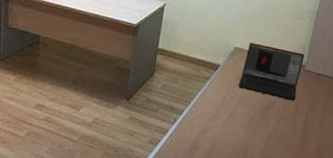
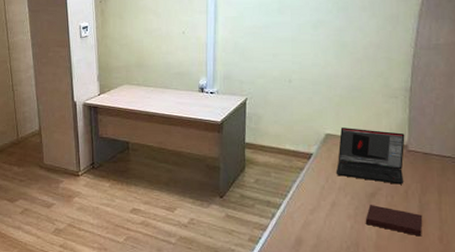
notebook: none [256,117,306,148] -> present [365,205,423,237]

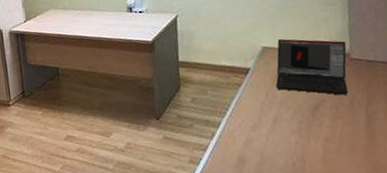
notebook: present [365,205,423,237] -> none [310,118,372,148]

